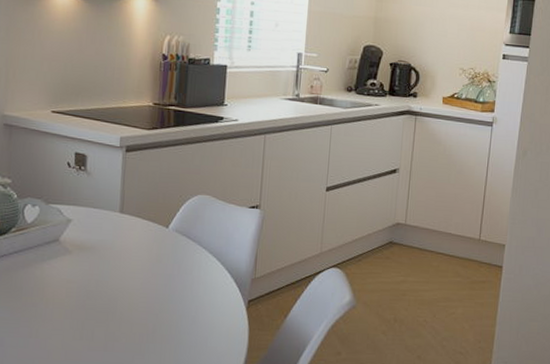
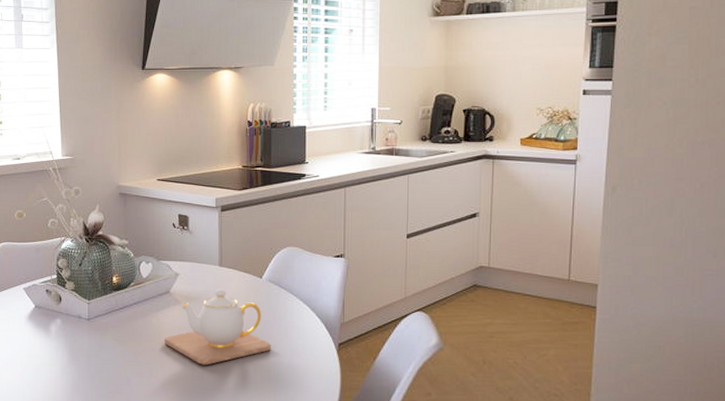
teapot: none [48,238,175,324] -> present [163,289,272,365]

